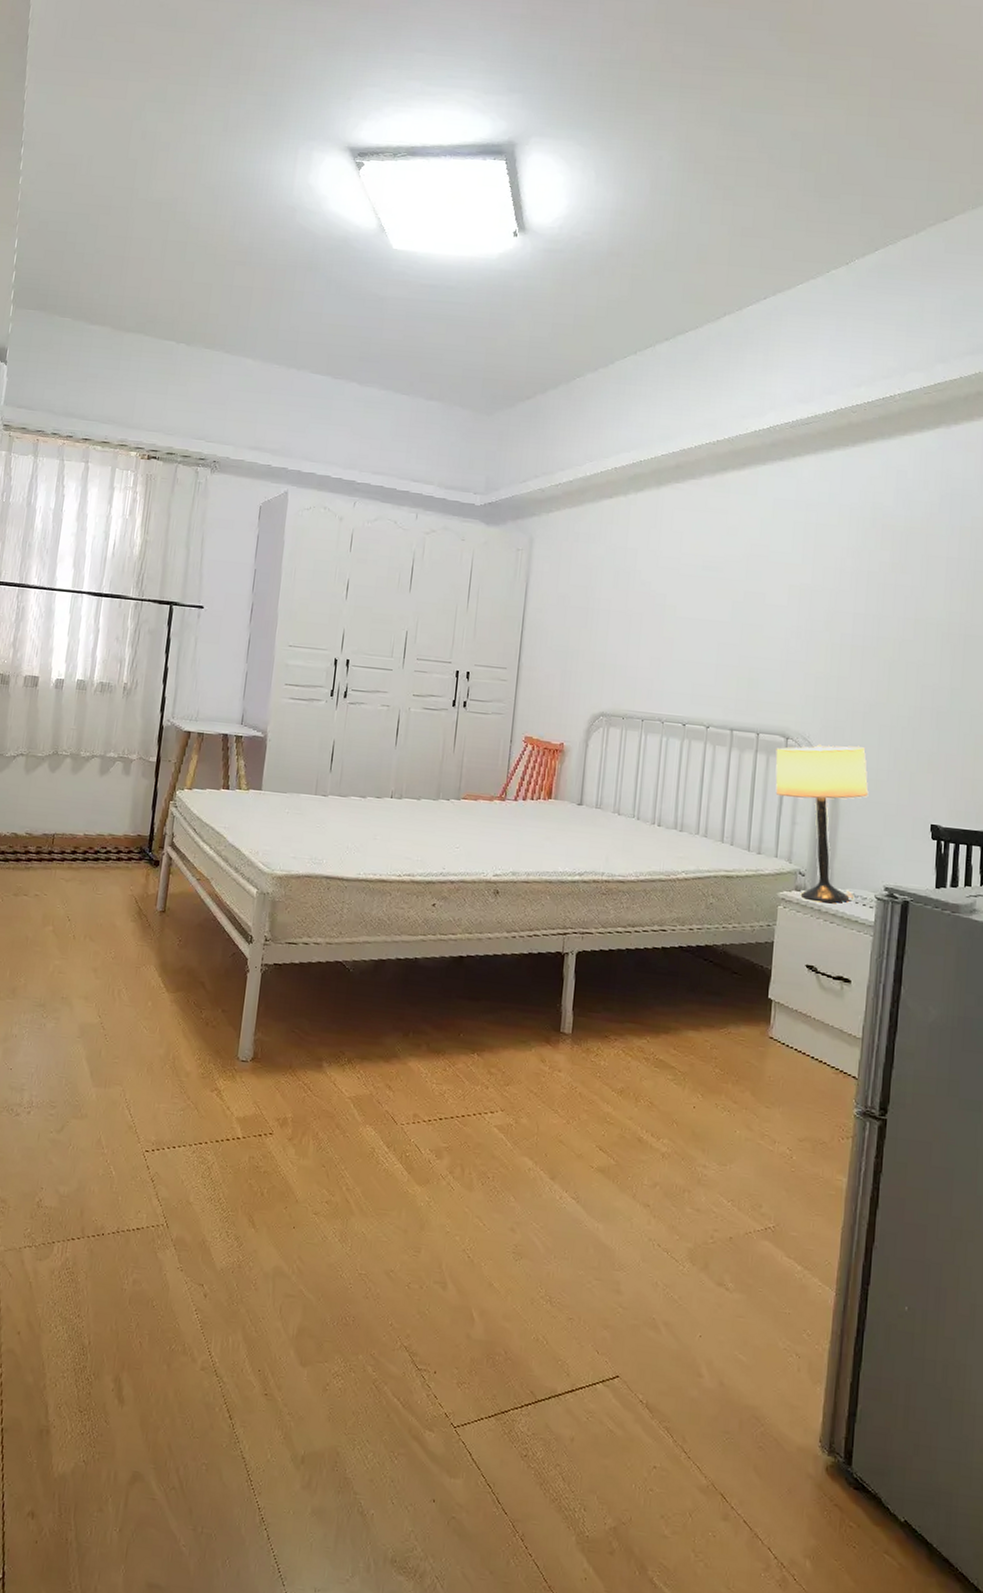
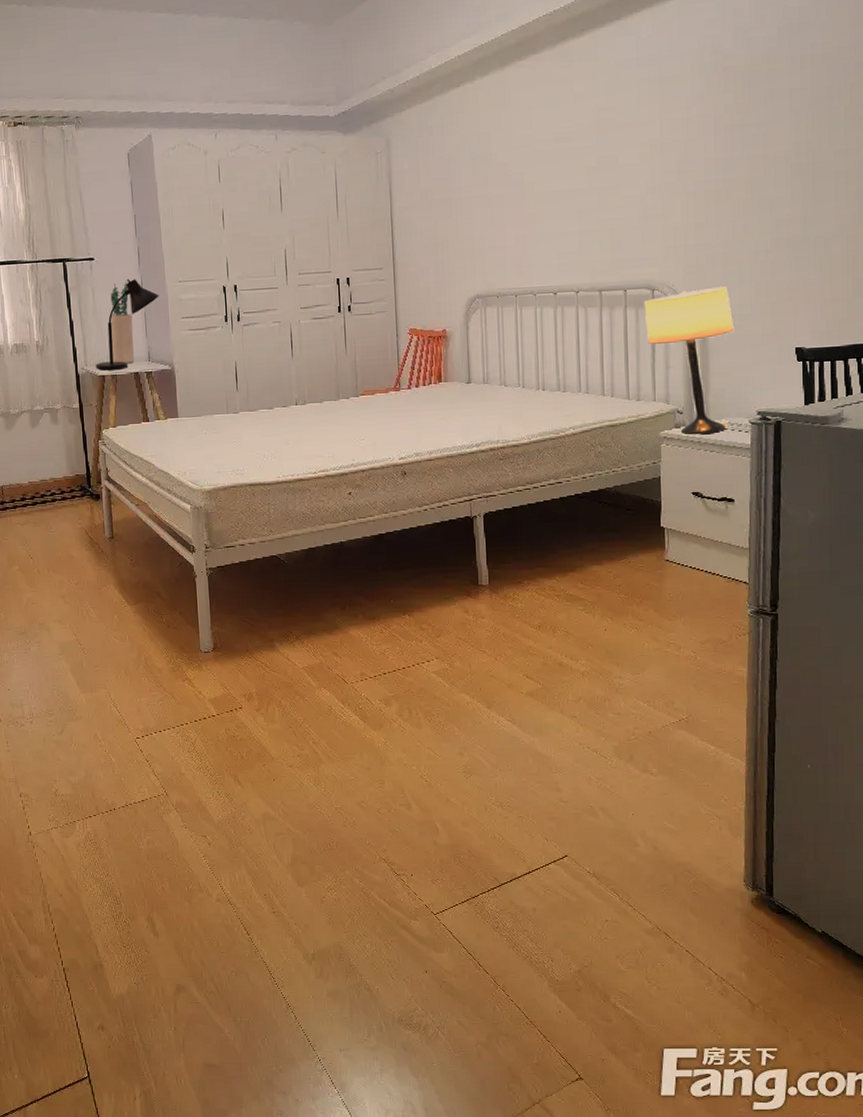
desk lamp: none [183,634,265,729] -> present [96,279,159,371]
vase: none [202,634,235,724] -> present [110,279,134,364]

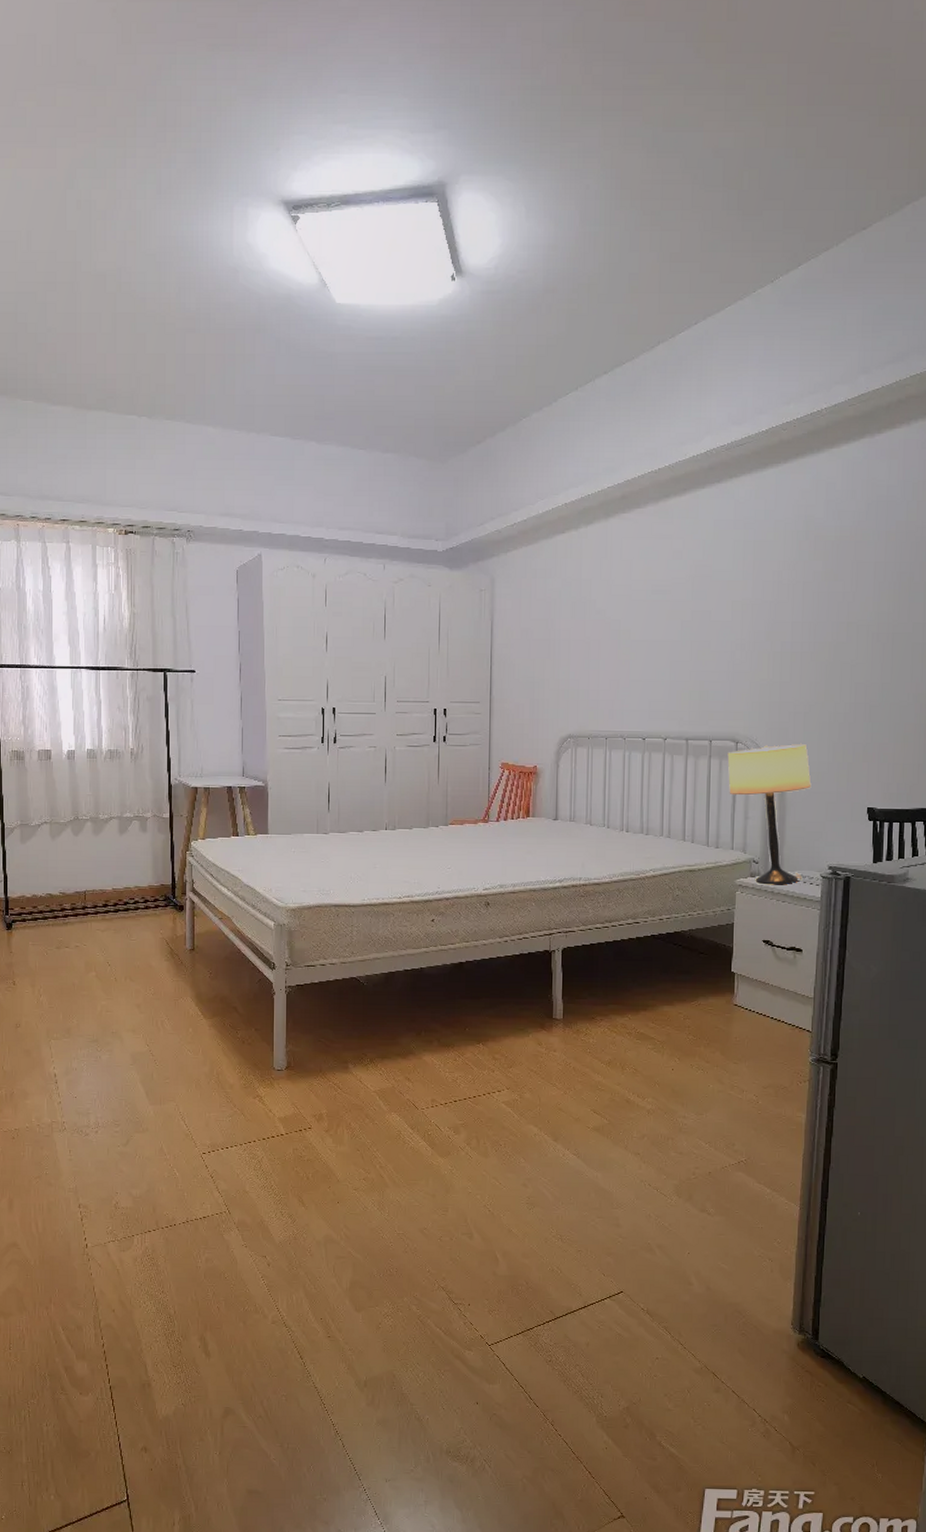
desk lamp: present [96,279,159,371] -> none [189,694,258,782]
vase: present [110,279,134,364] -> none [206,694,230,778]

